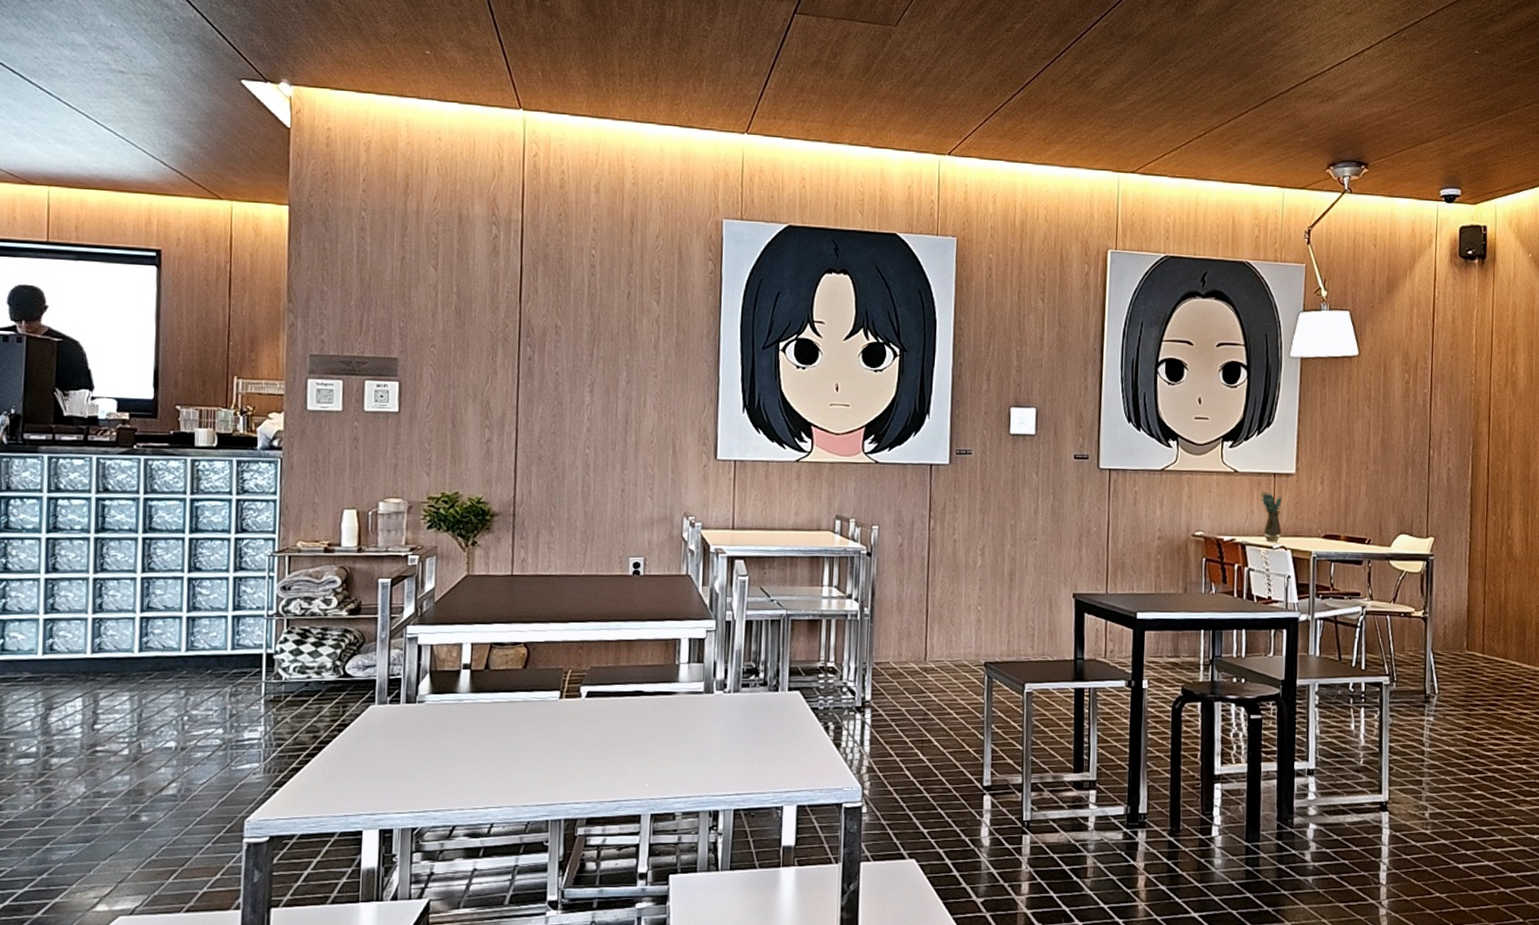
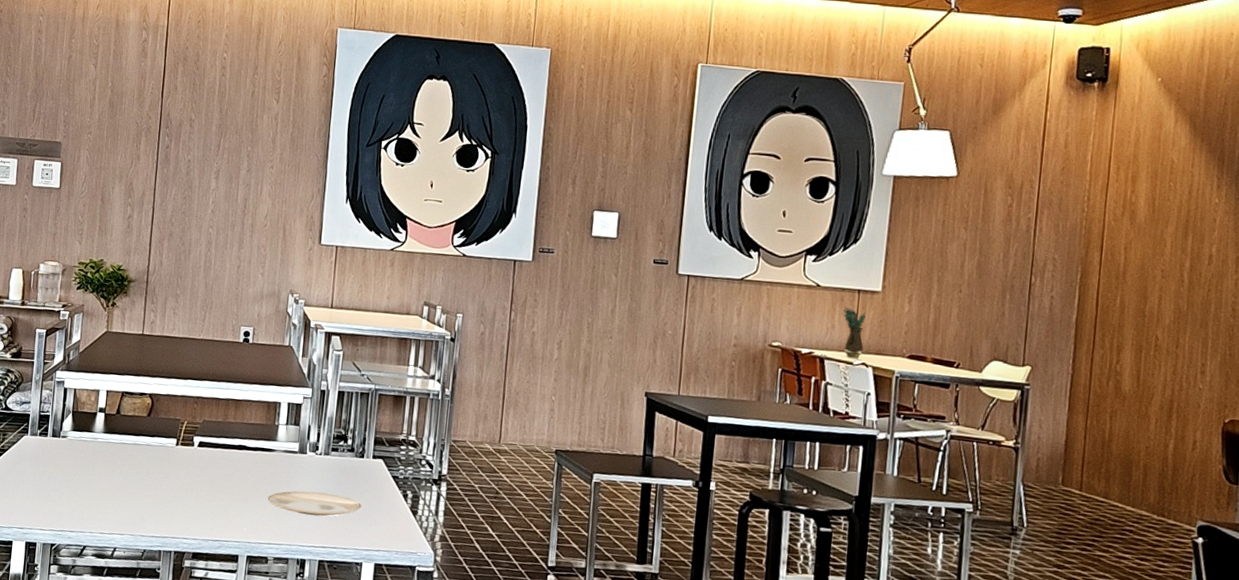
plate: none [671,733,780,761] -> present [267,490,363,516]

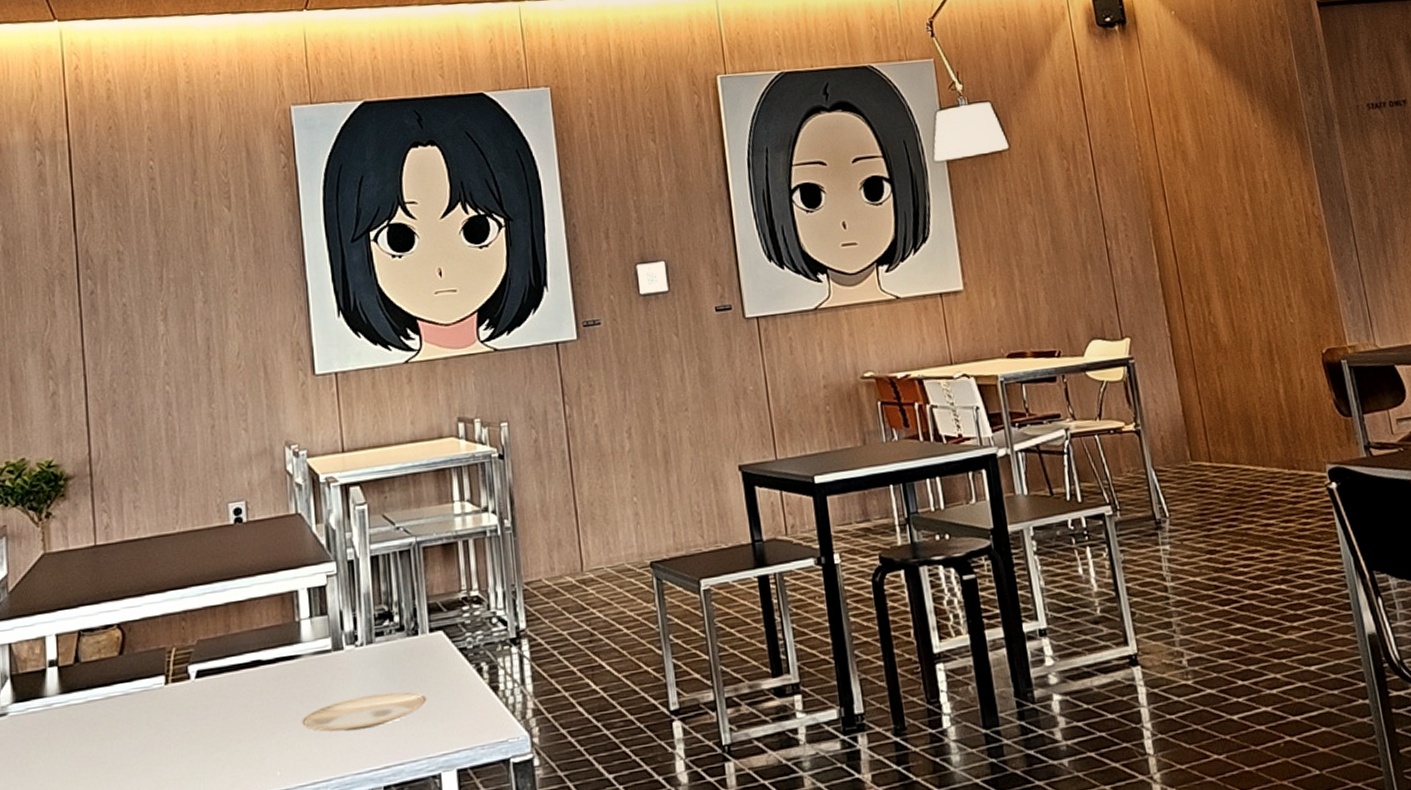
vase: present [843,305,866,358] -> none [930,314,961,372]

